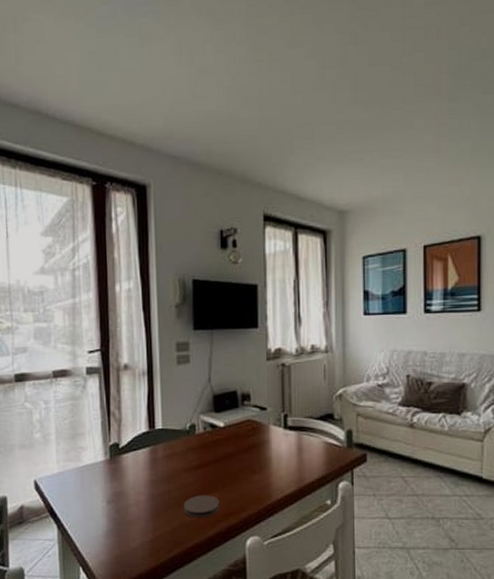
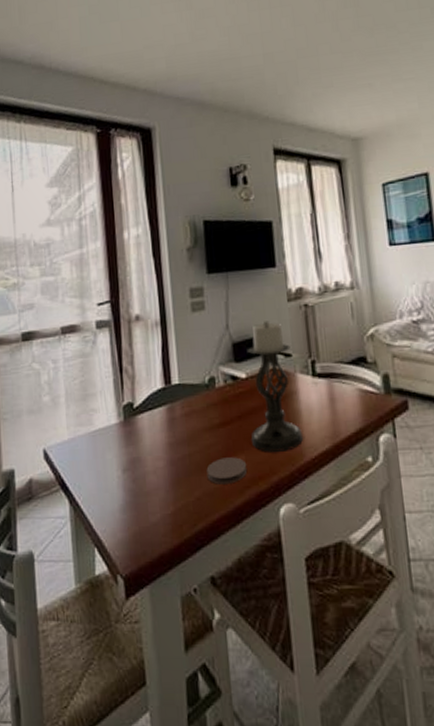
candle holder: none [226,377,272,492] -> present [248,321,304,452]

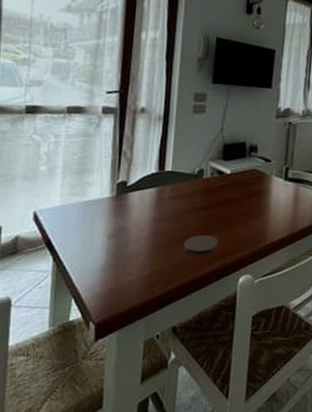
candle holder: present [248,321,304,452] -> none [226,130,271,235]

